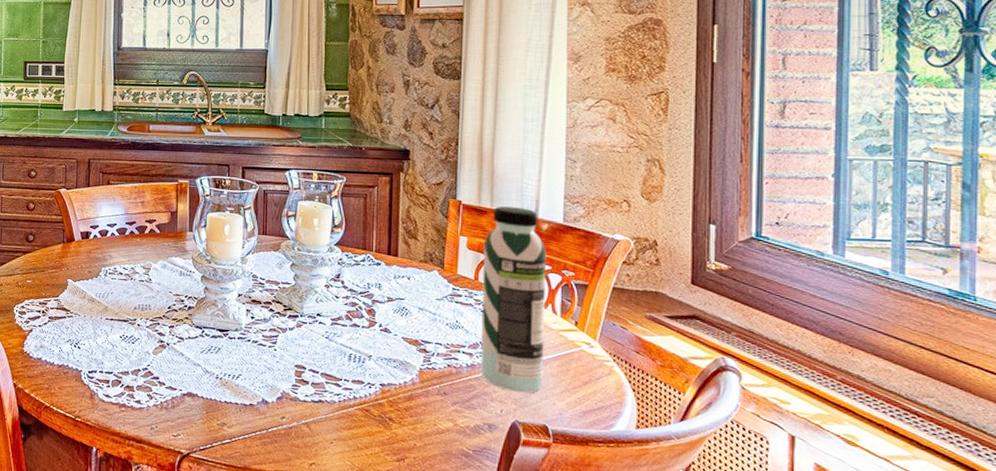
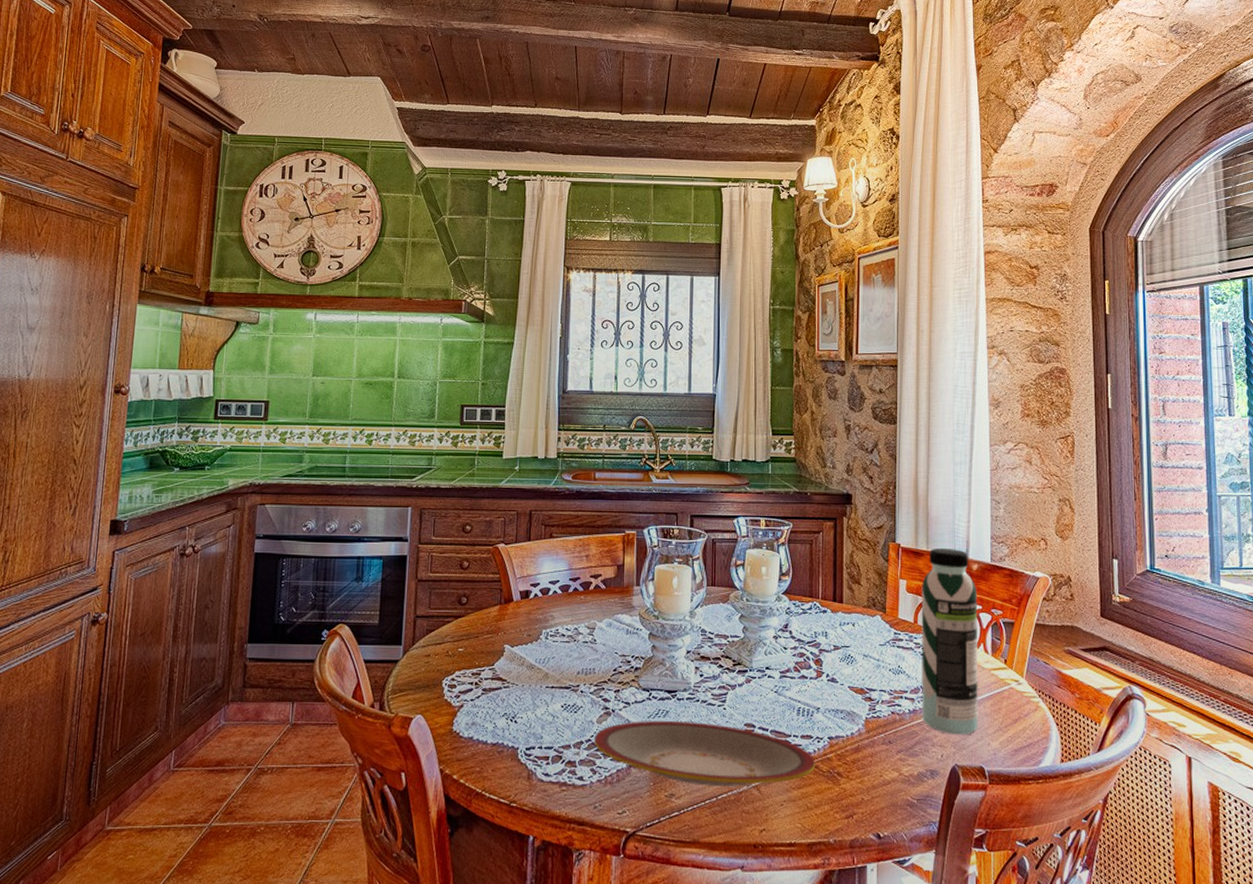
plate: none [150,355,367,422] -> present [593,720,816,786]

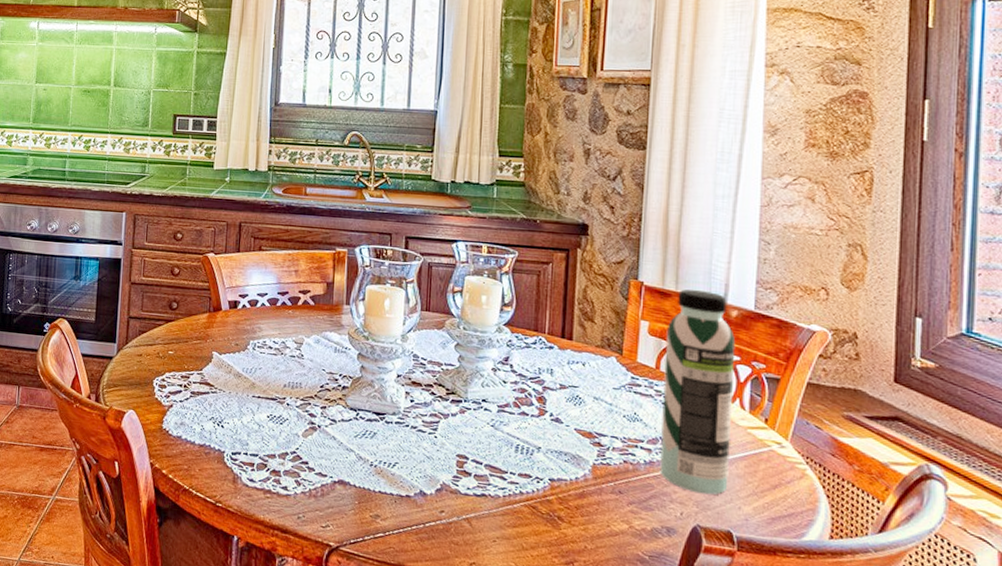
plate: present [593,720,816,786] -> none [298,439,534,519]

